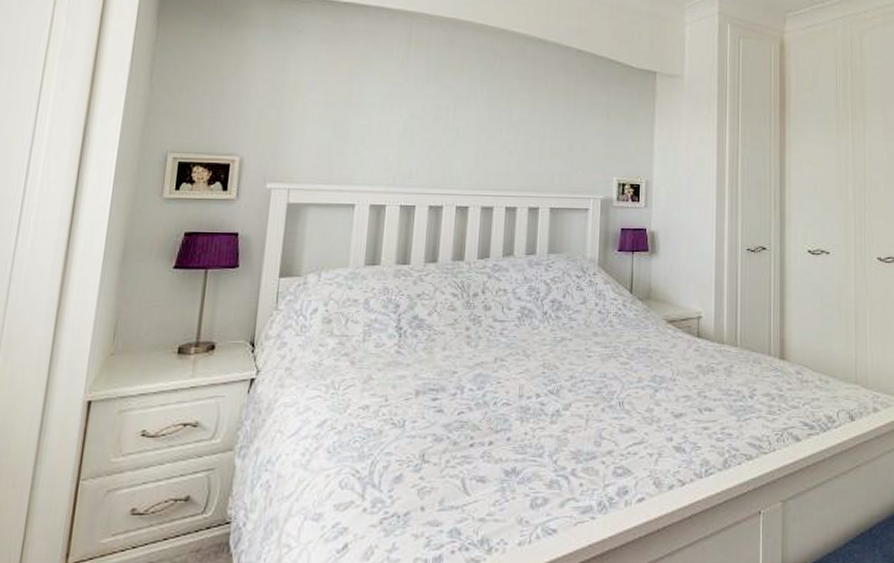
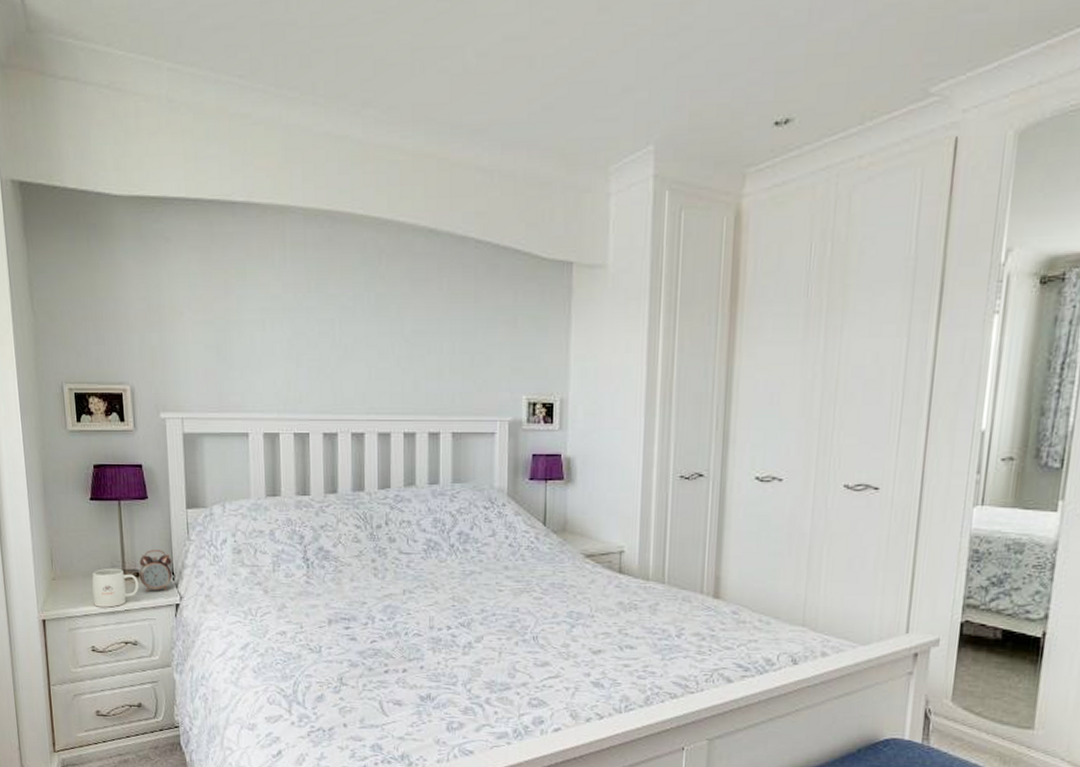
mug: none [155,340,213,385] -> present [91,568,140,608]
alarm clock: none [213,320,254,367] -> present [139,550,173,593]

